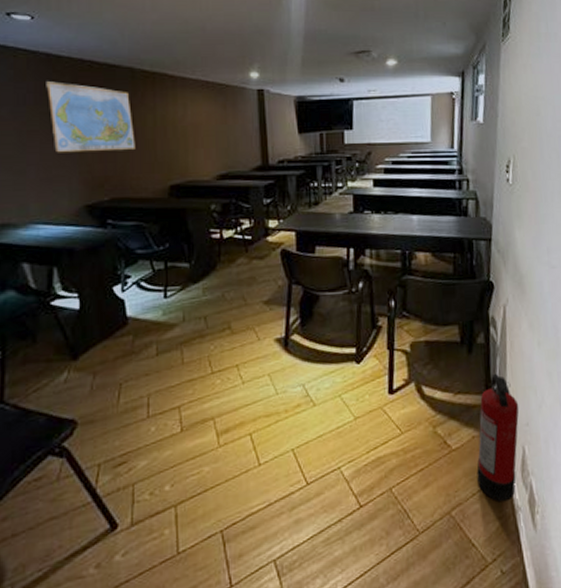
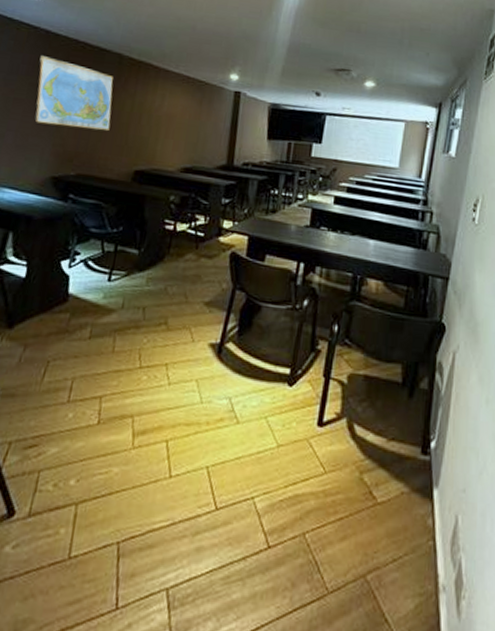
fire extinguisher: present [477,373,519,502] -> none [400,425,457,577]

